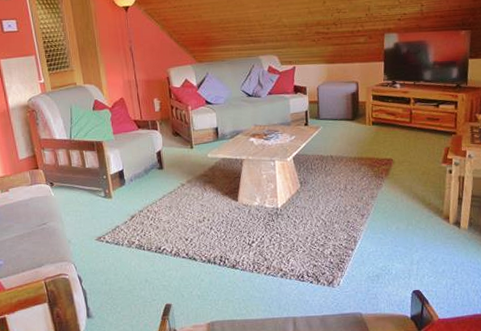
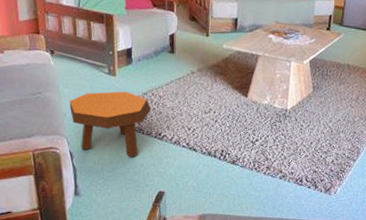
footstool: none [72,211,148,274] -> present [69,91,151,157]

